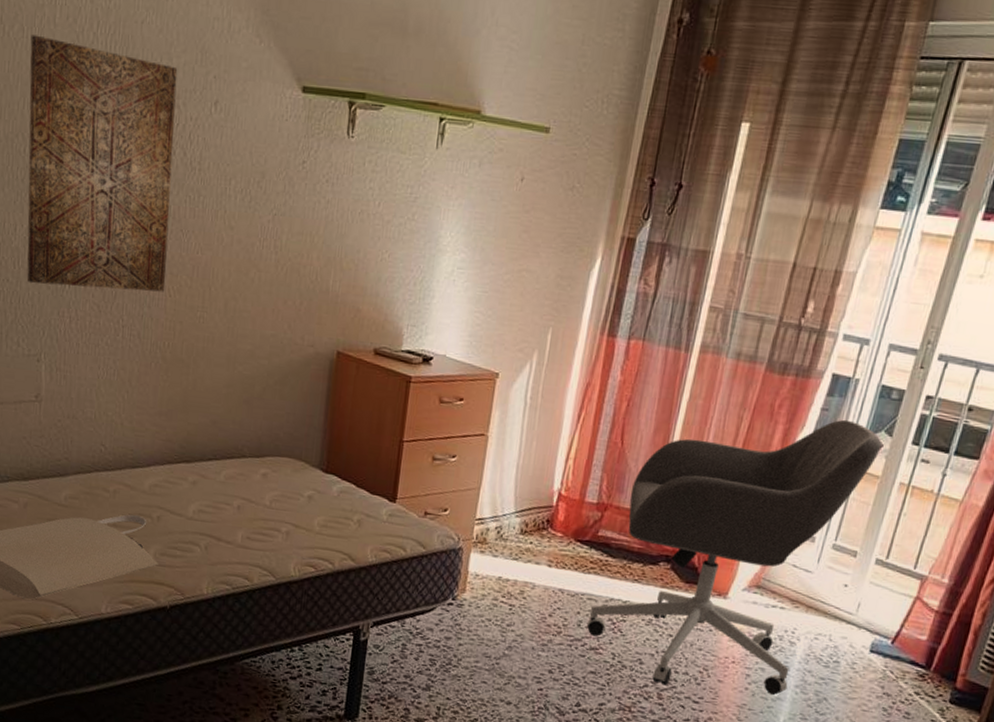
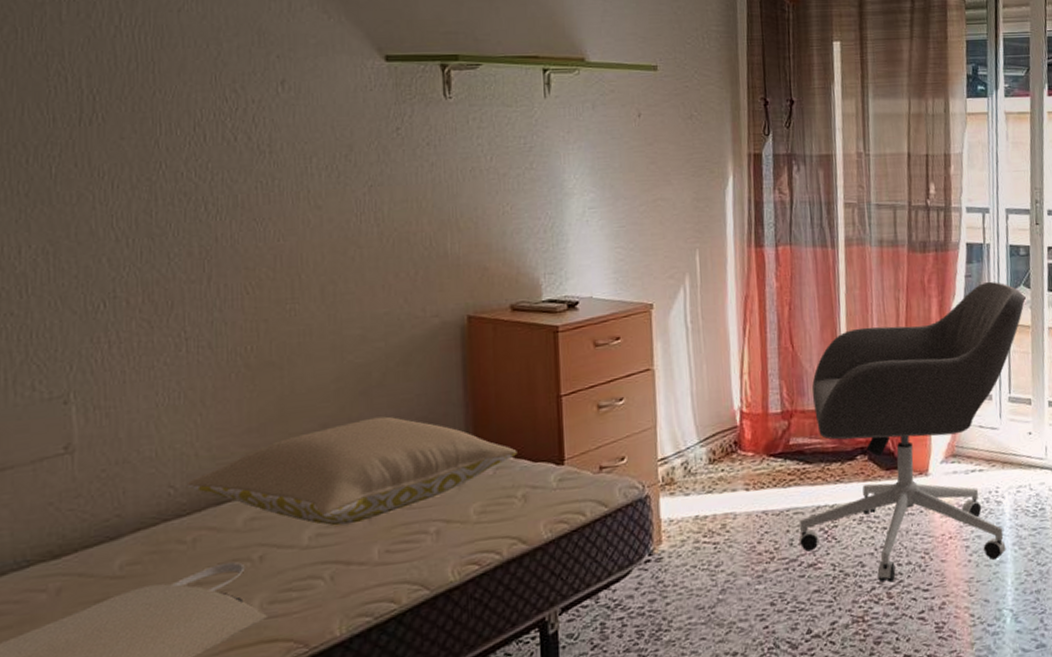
wall art: present [27,34,178,292] -> none [28,35,240,312]
pillow: none [113,424,360,509] -> present [186,416,517,526]

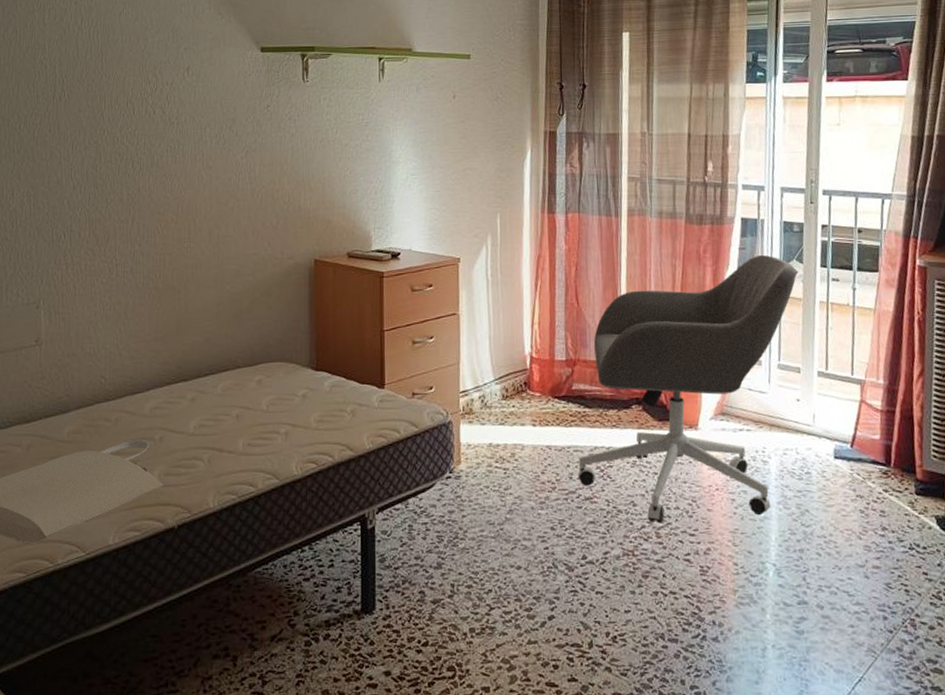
pillow: present [186,416,517,526] -> none [112,336,348,420]

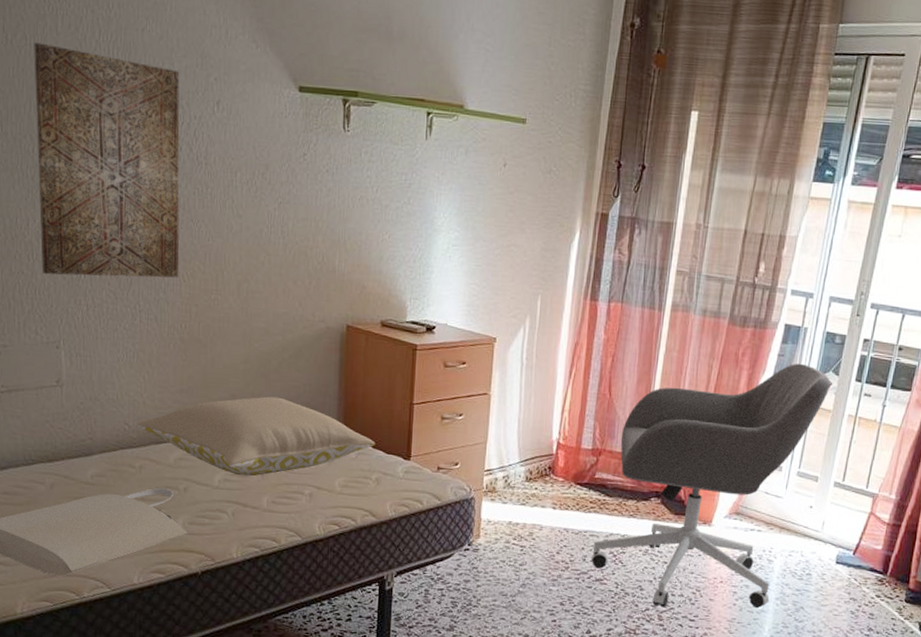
wall art: none [23,34,154,239] -> present [34,42,180,278]
pillow: none [112,336,348,420] -> present [136,396,375,477]

